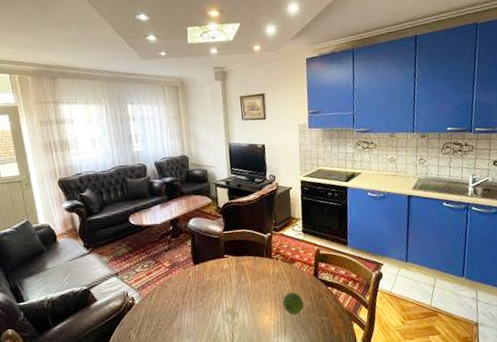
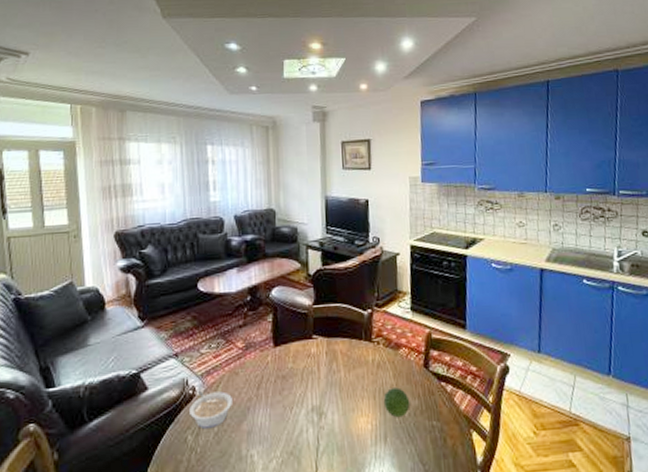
legume: none [131,300,164,328] -> present [190,390,232,429]

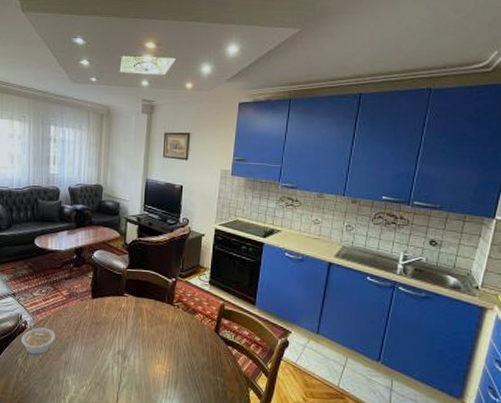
fruit: present [383,387,411,418] -> none [177,345,200,370]

